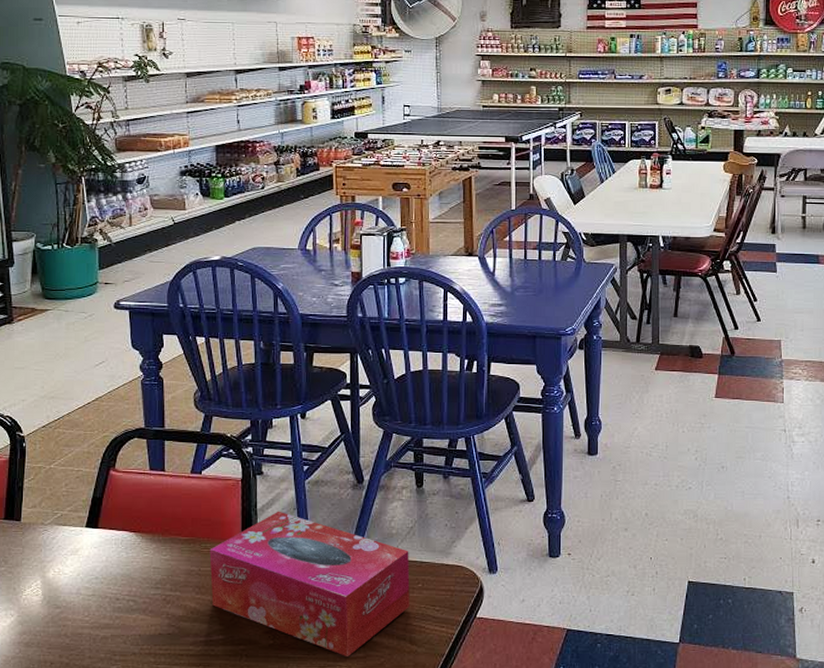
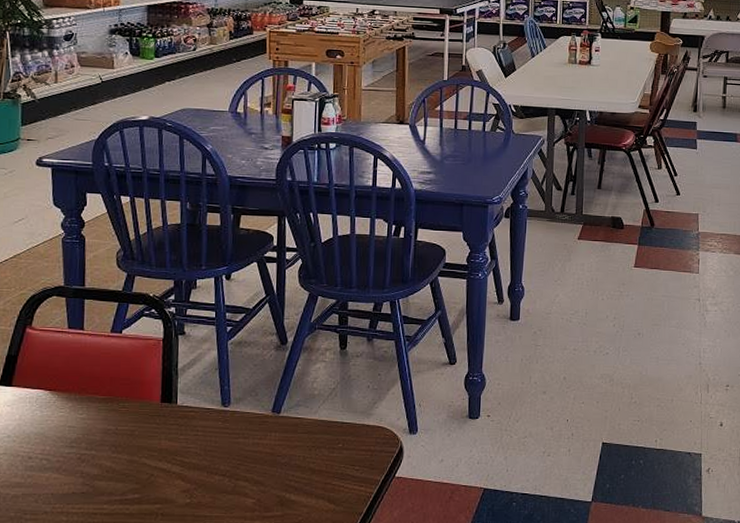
tissue box: present [209,511,410,658] -> none [127,371,331,516]

